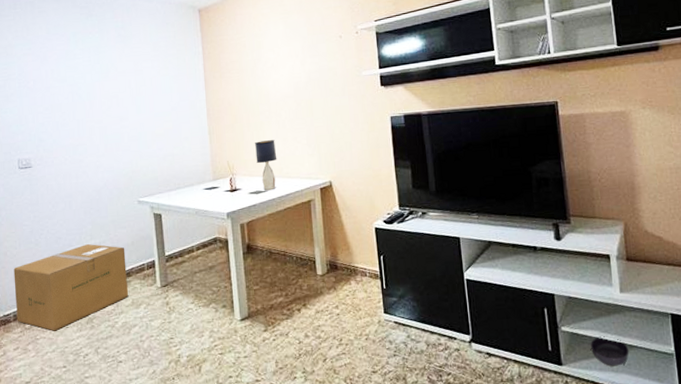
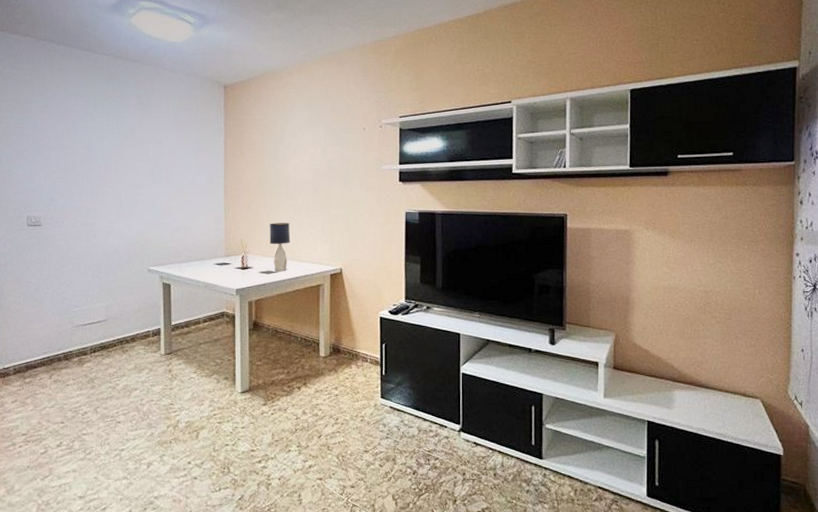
box: present [13,244,128,331] -> none [16,307,131,388]
bowl: present [591,336,630,368] -> none [571,436,606,465]

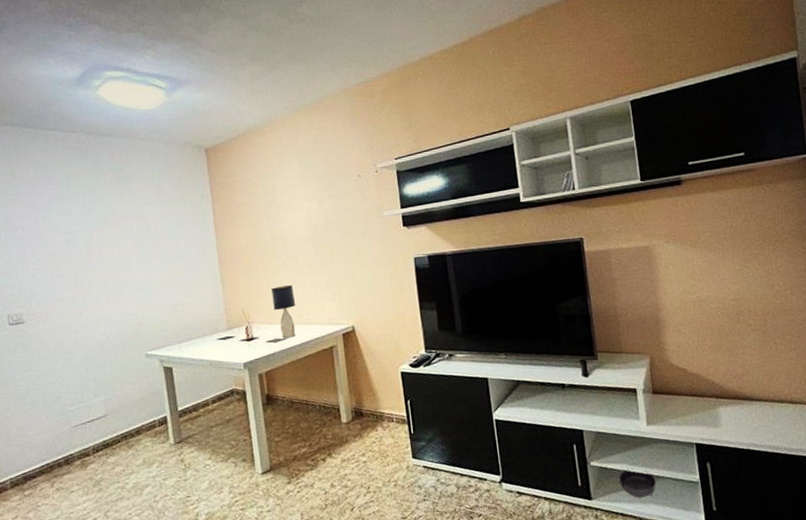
bowl: none [571,436,606,465] -> present [619,469,657,499]

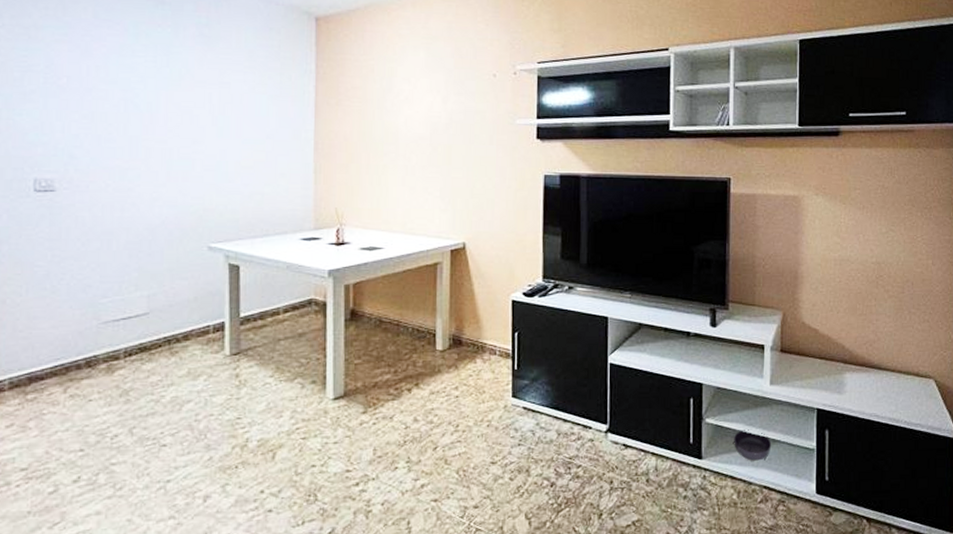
table lamp: present [271,285,296,339] -> none [373,187,401,248]

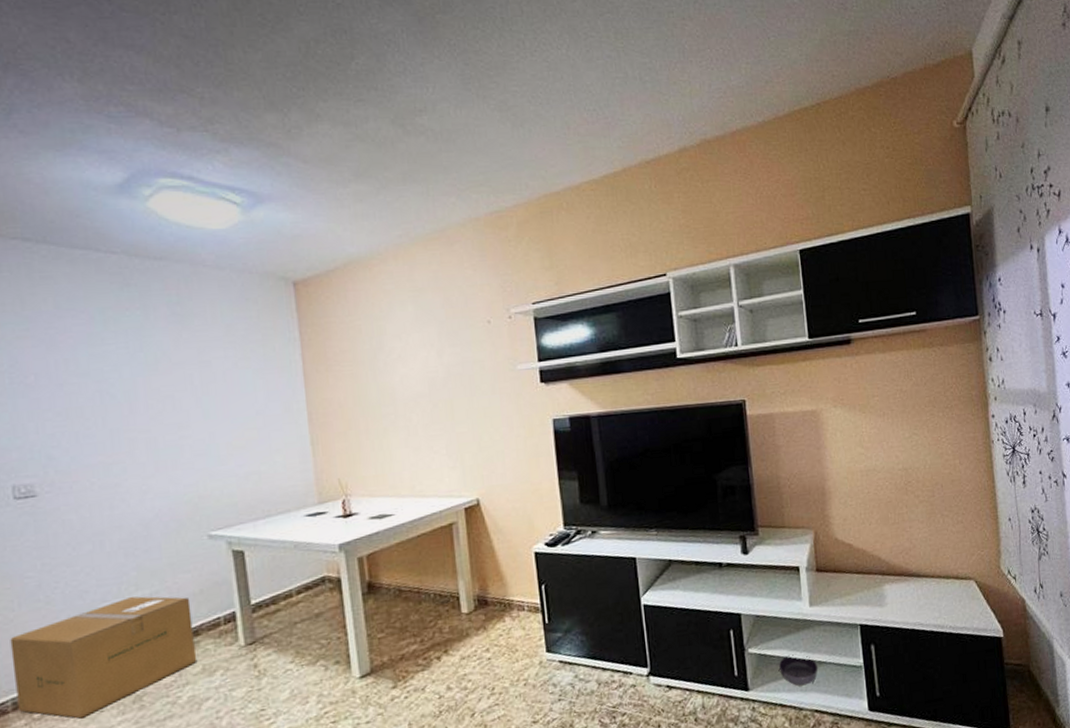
box: none [13,297,184,405] -> present [10,596,196,719]

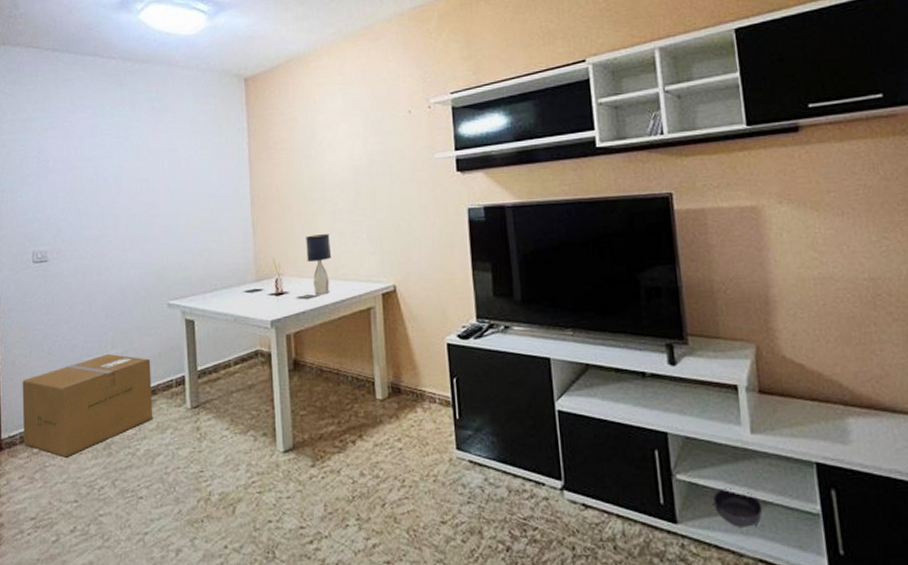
table lamp: none [376,450,407,515] -> present [306,234,332,295]

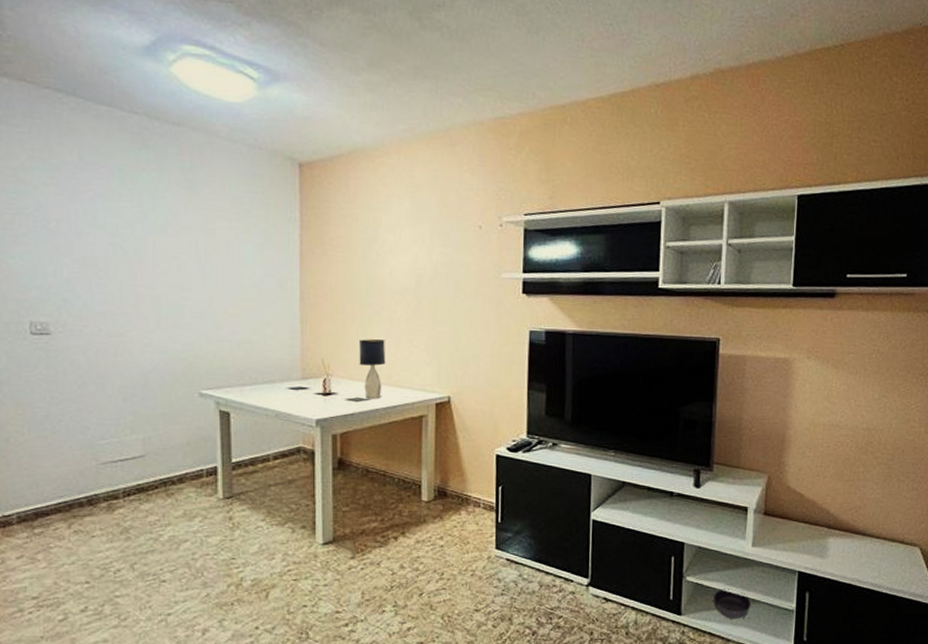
box: present [22,354,152,458] -> none [19,439,178,540]

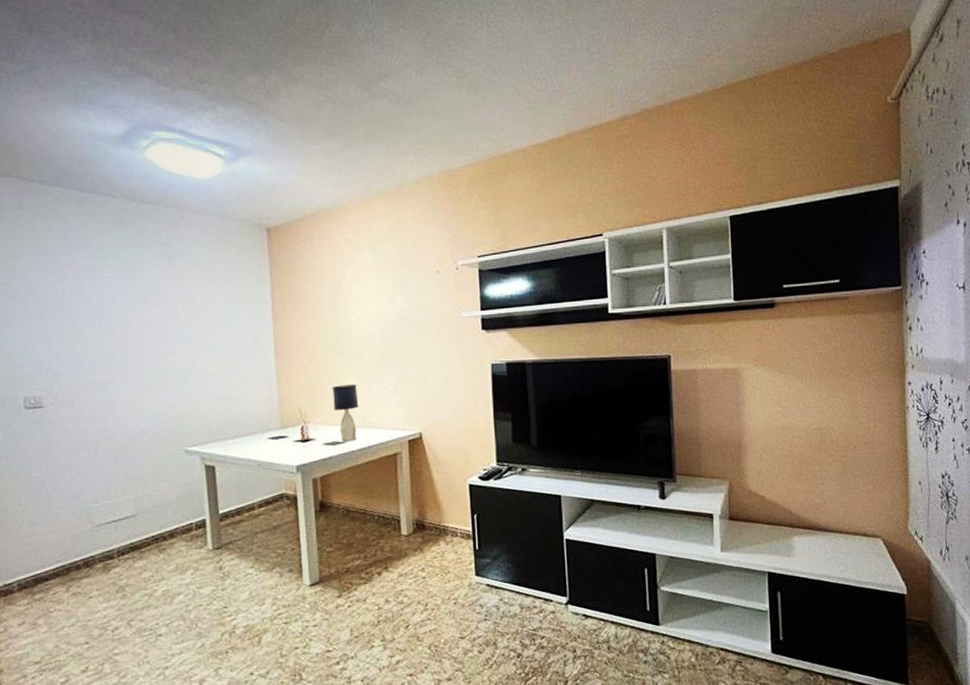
bowl: present [713,589,752,620] -> none [689,595,726,626]

